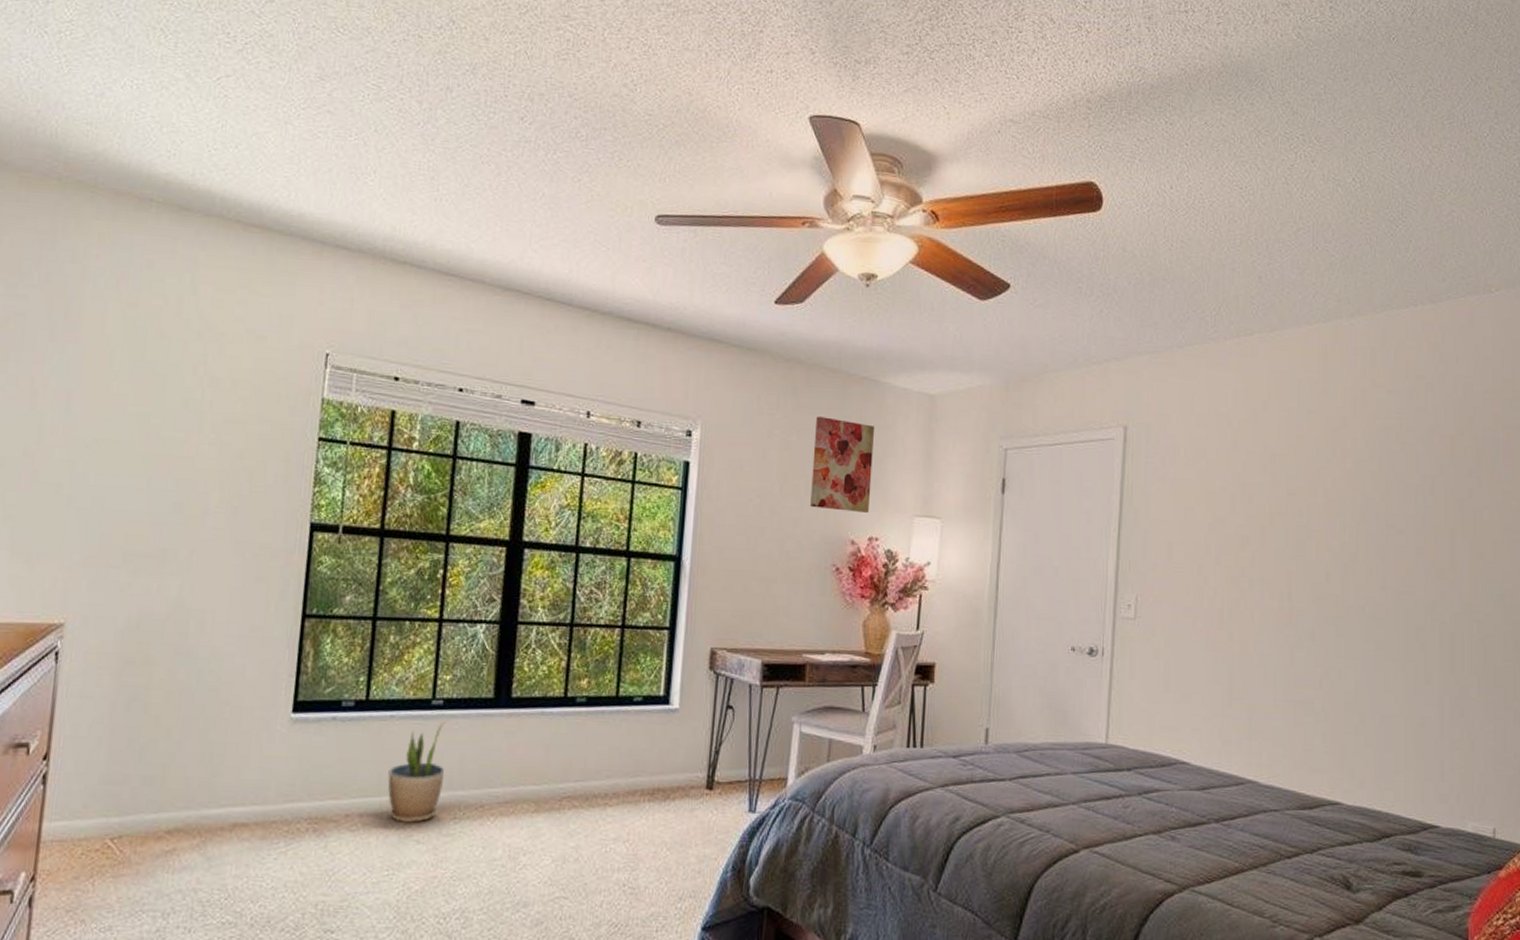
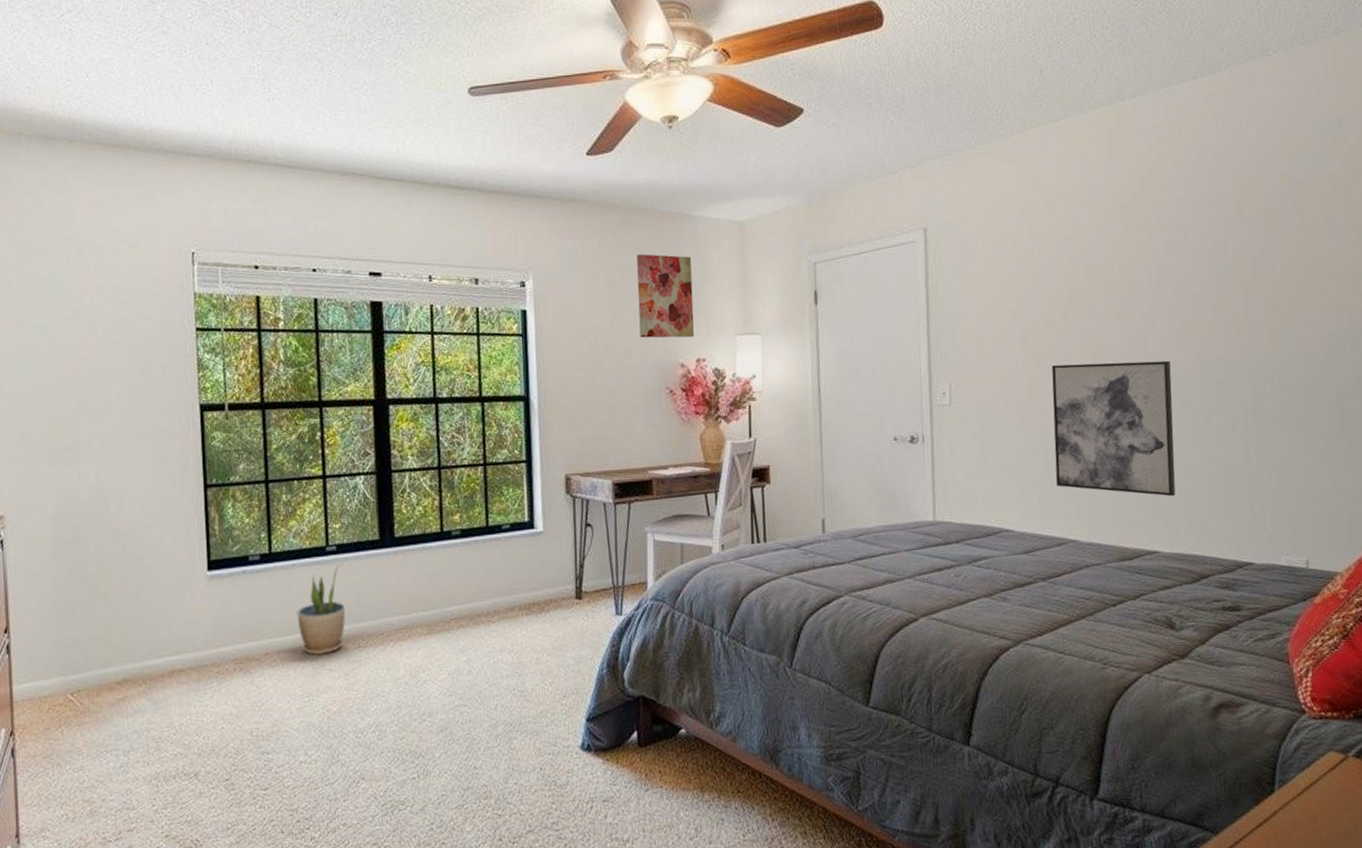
wall art: none [1239,589,1368,745] -> present [1051,360,1176,497]

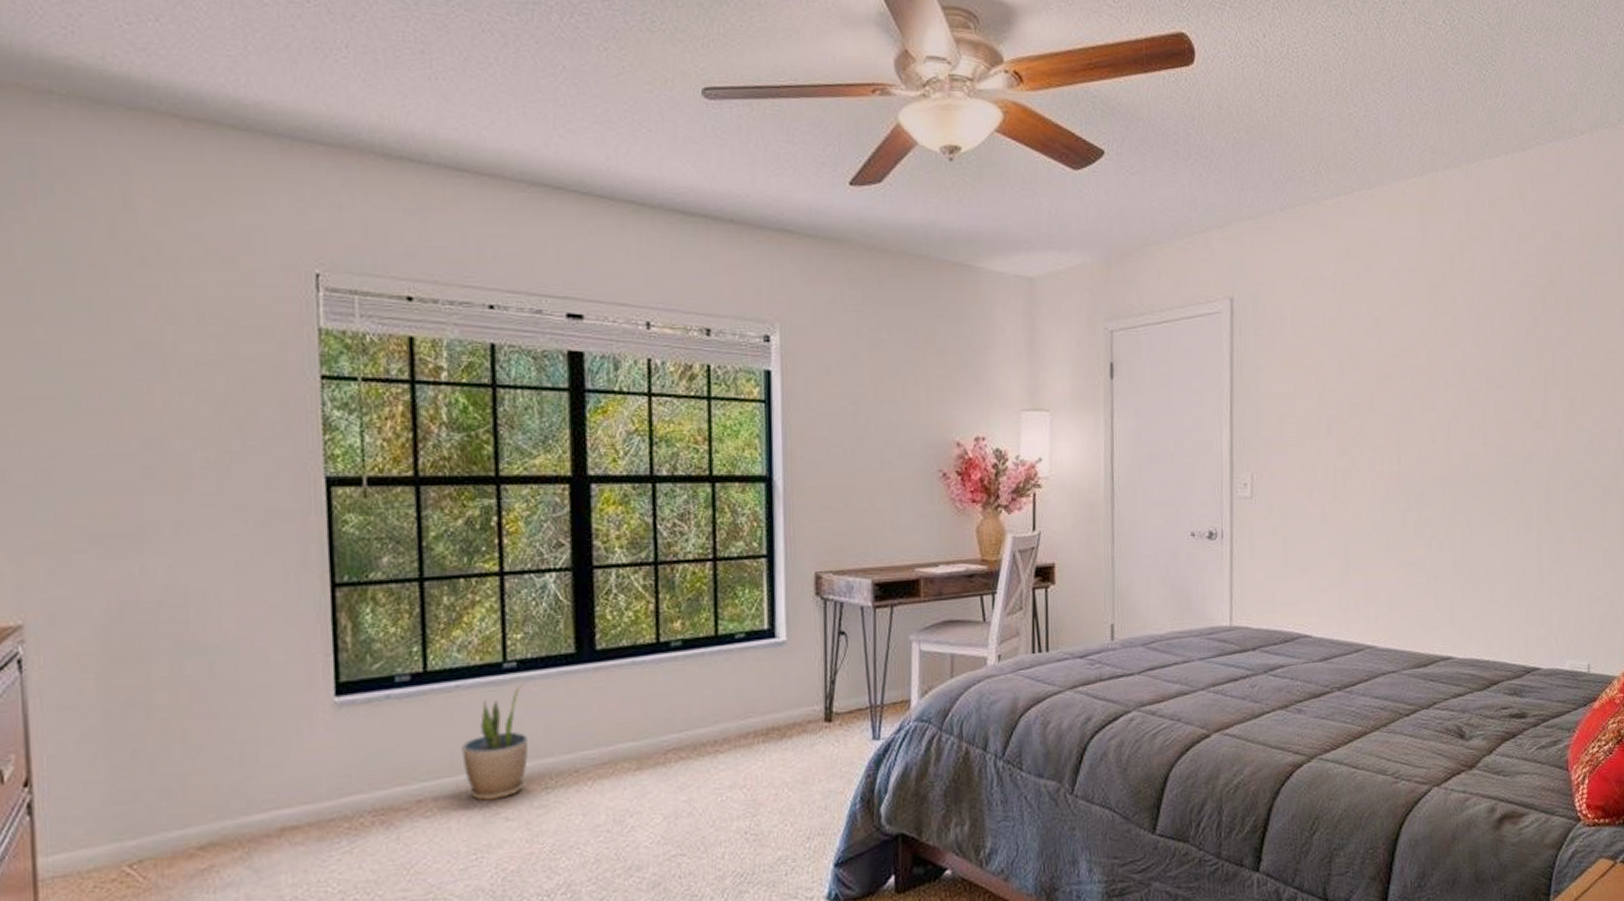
wall art: present [636,254,695,338] -> none [907,310,974,411]
wall art: present [1051,360,1176,497] -> none [1355,454,1472,599]

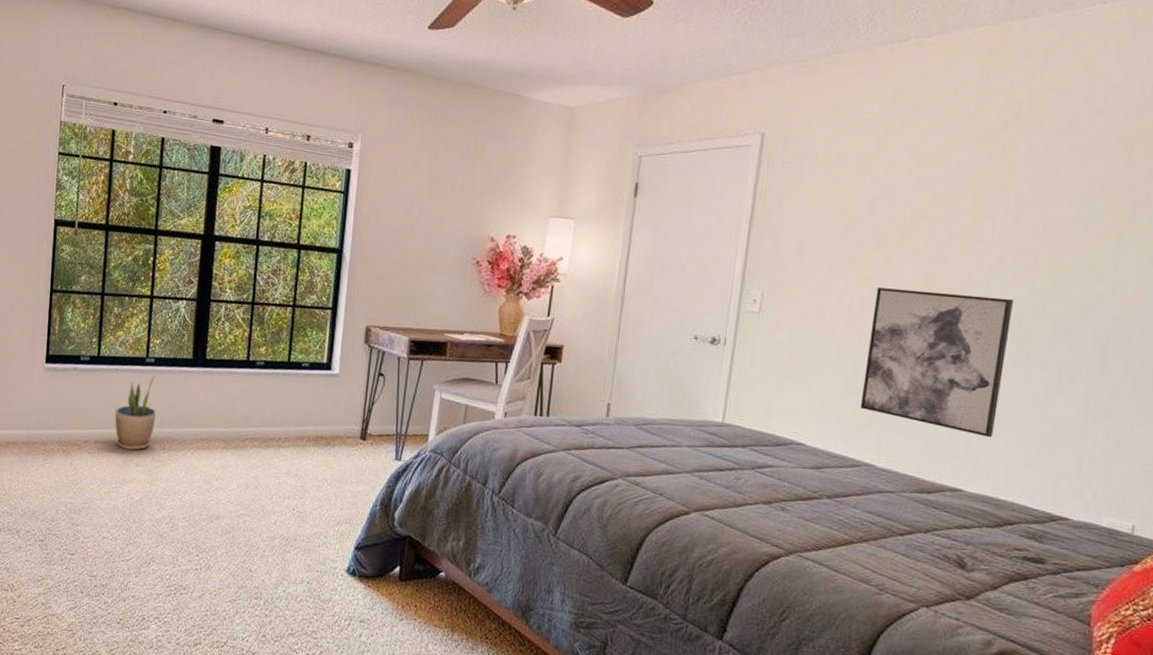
wall art: none [1355,454,1472,599] -> present [860,288,1013,438]

